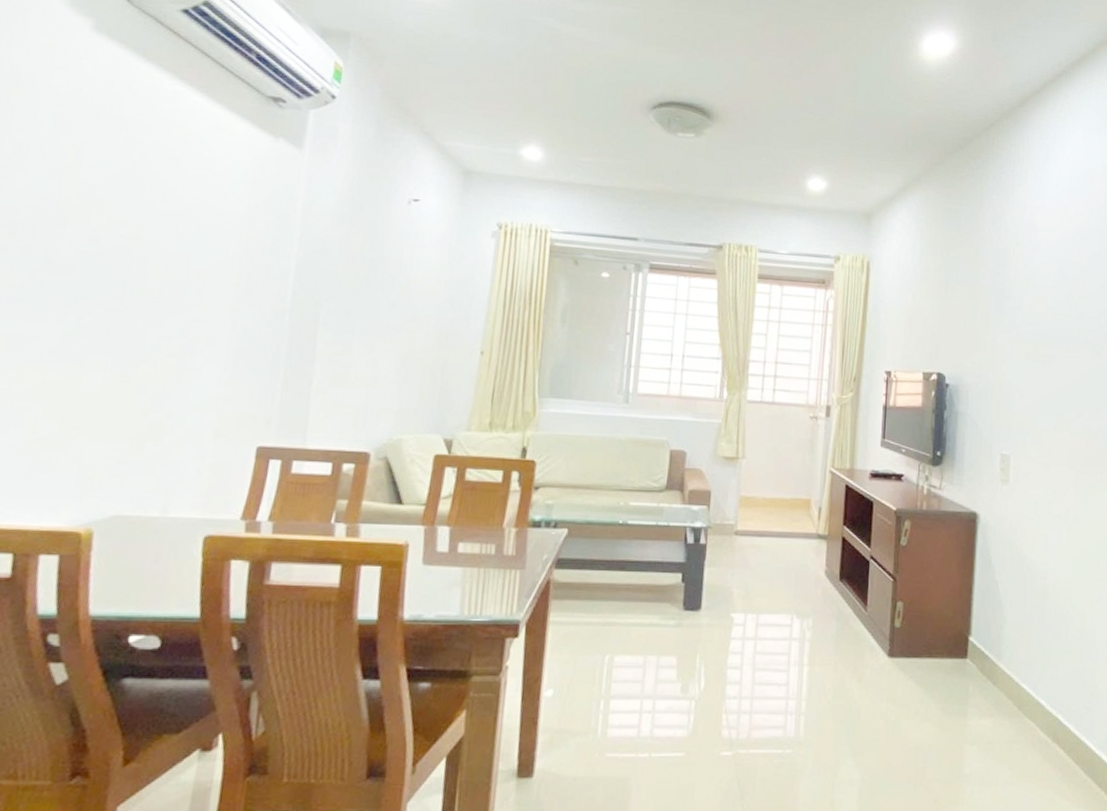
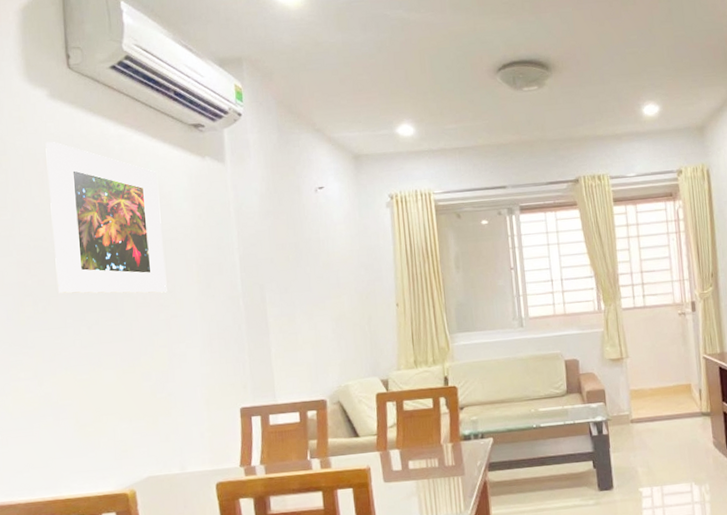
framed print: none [48,82,213,290] -> present [45,142,167,294]

